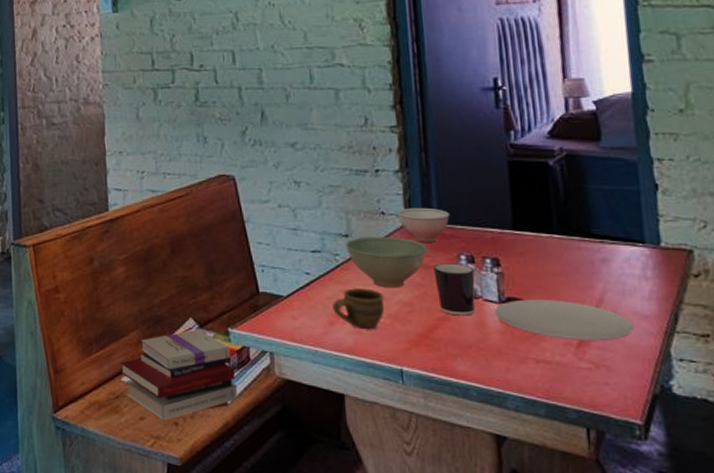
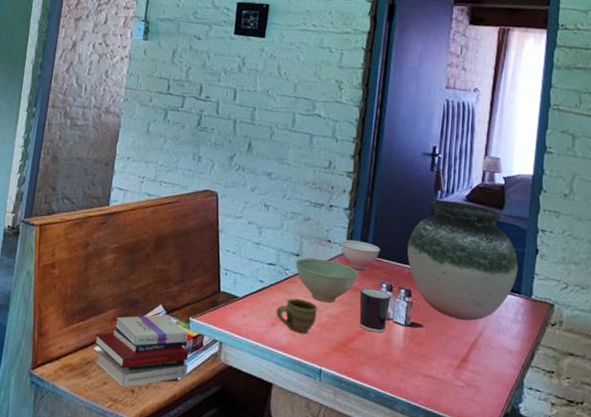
vase: none [483,140,636,285] -> present [407,200,519,321]
plate: present [495,299,634,341] -> none [400,325,501,367]

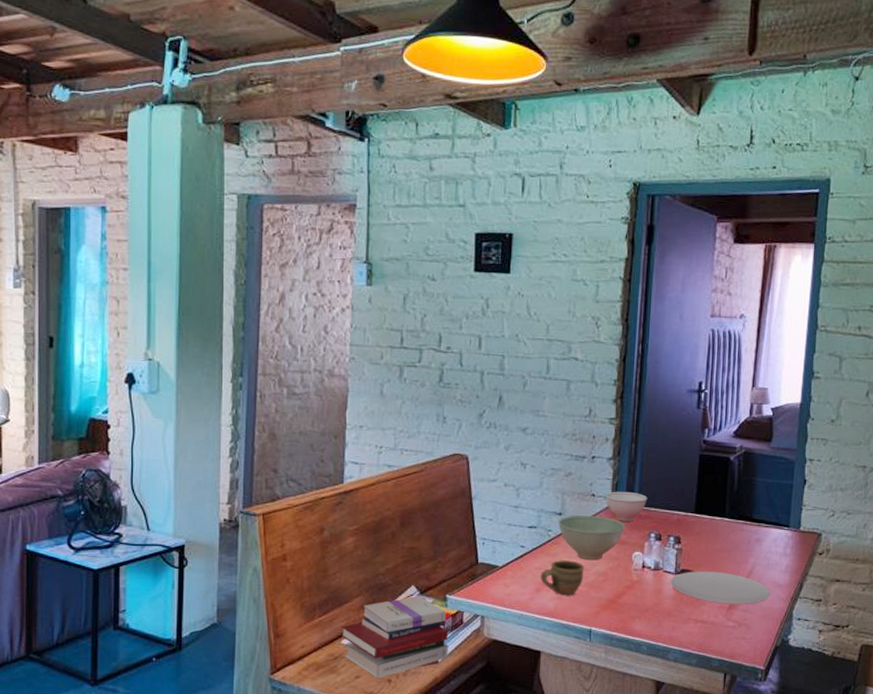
mug: present [359,288,391,333] -> none [627,540,660,584]
plate: none [400,325,501,367] -> present [671,571,771,605]
vase: present [407,200,519,321] -> none [675,439,787,560]

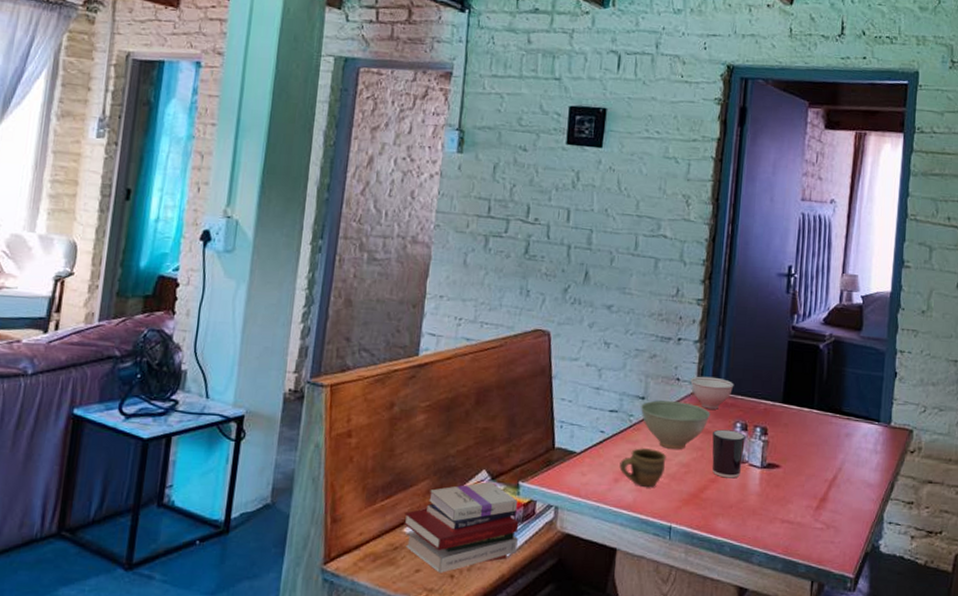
mug: none [627,540,660,584] -> present [712,429,746,479]
plate: present [671,571,771,605] -> none [756,465,861,505]

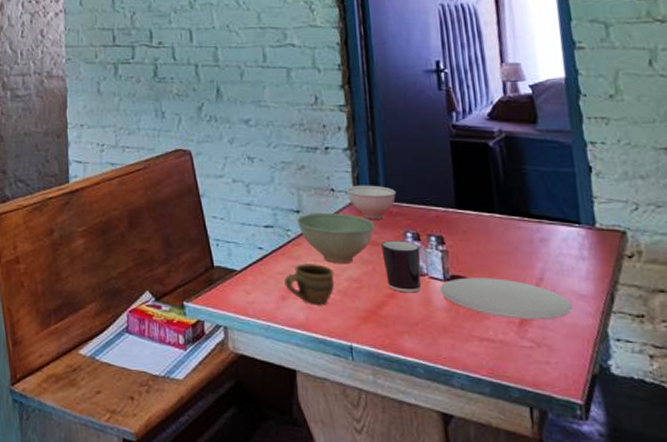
books: present [404,482,519,573] -> none [78,303,192,395]
plate: none [756,465,861,505] -> present [440,277,573,320]

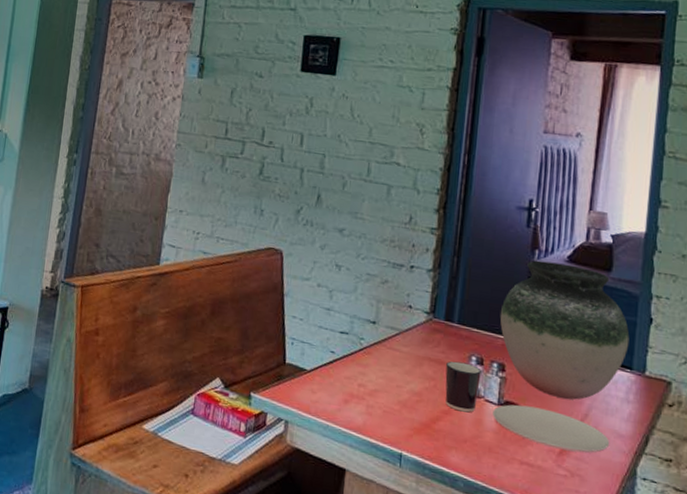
cup: present [284,263,334,304] -> none [349,371,398,412]
bowl: present [296,213,375,263] -> none [371,326,444,378]
bowl: present [346,185,397,219] -> none [423,305,470,341]
vase: none [427,122,572,264] -> present [499,260,630,400]

